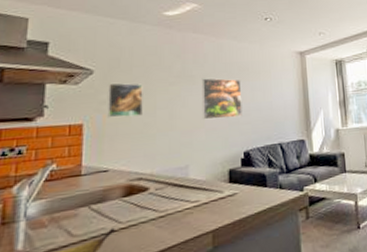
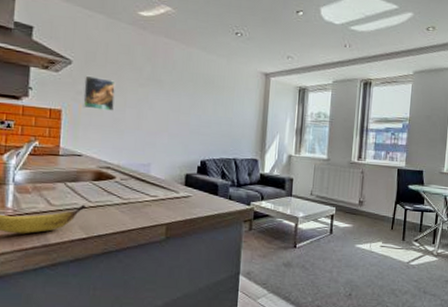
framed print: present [201,78,242,120] -> none [166,84,206,128]

